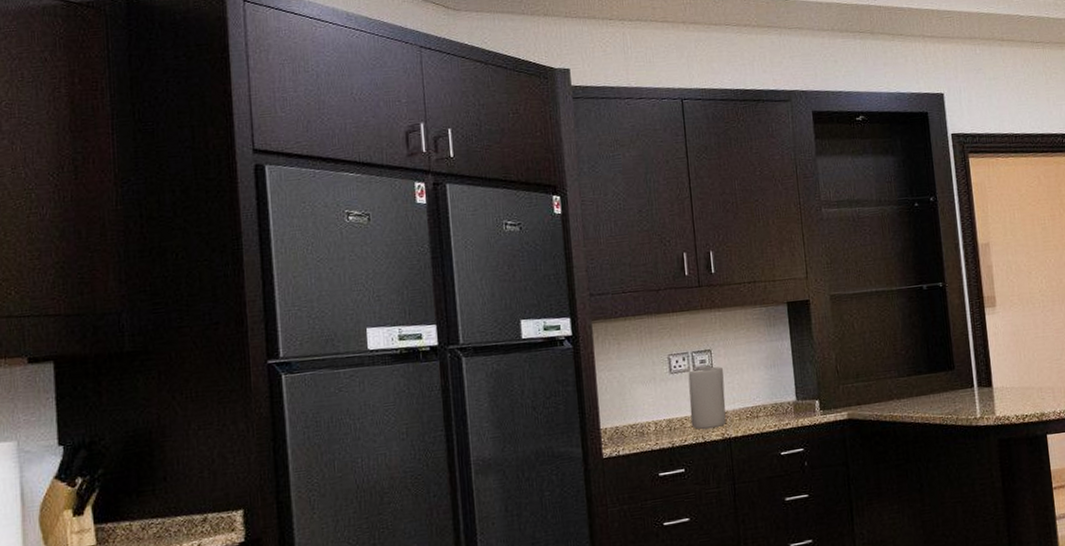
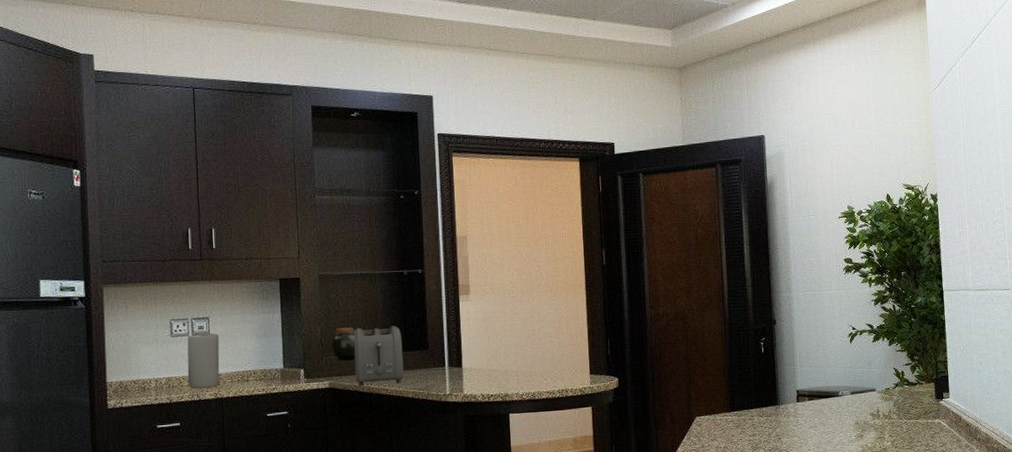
jar: none [847,350,875,388] -> present [331,327,355,360]
toaster: none [871,346,930,415] -> present [353,326,404,387]

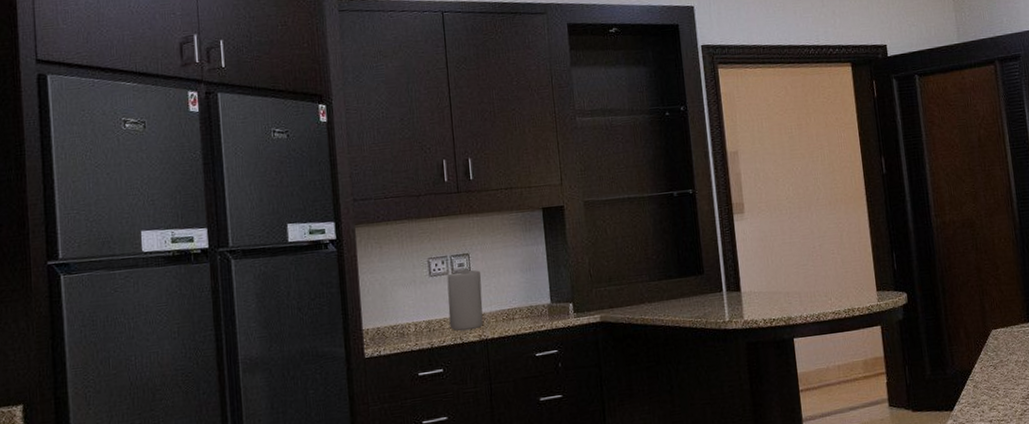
jar: present [331,327,355,360] -> none [600,255,627,291]
toaster: present [353,326,404,387] -> none [623,251,680,318]

